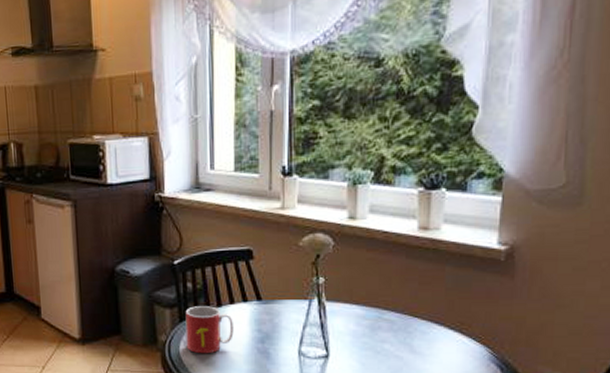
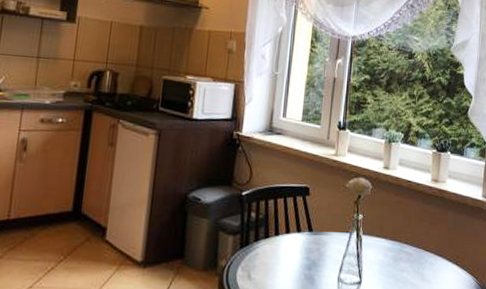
mug: present [185,306,234,354] -> none [243,234,287,279]

